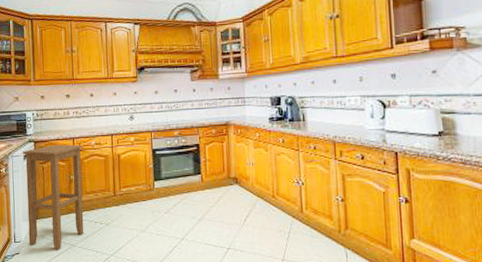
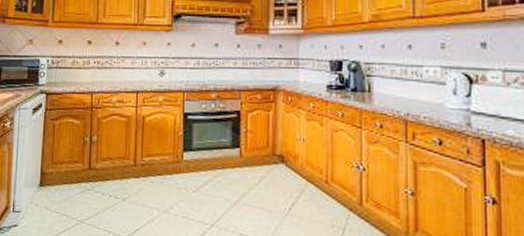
stool: present [23,144,84,250] -> none [30,99,102,226]

